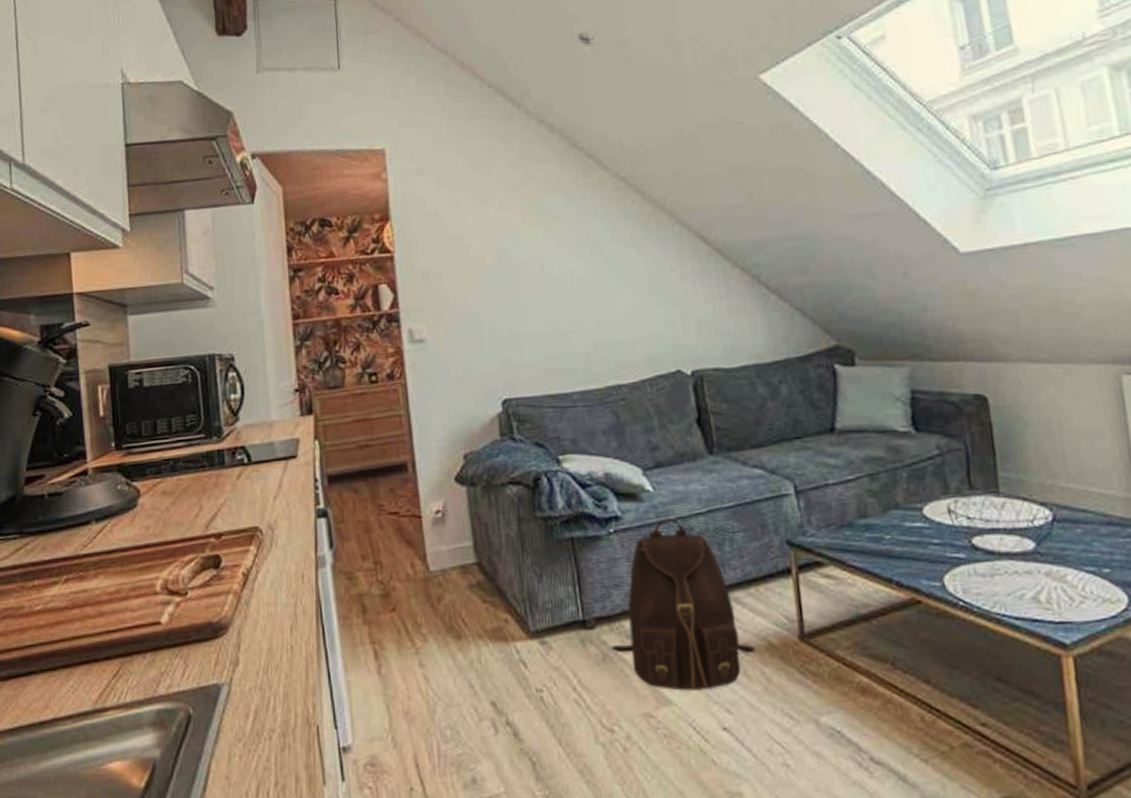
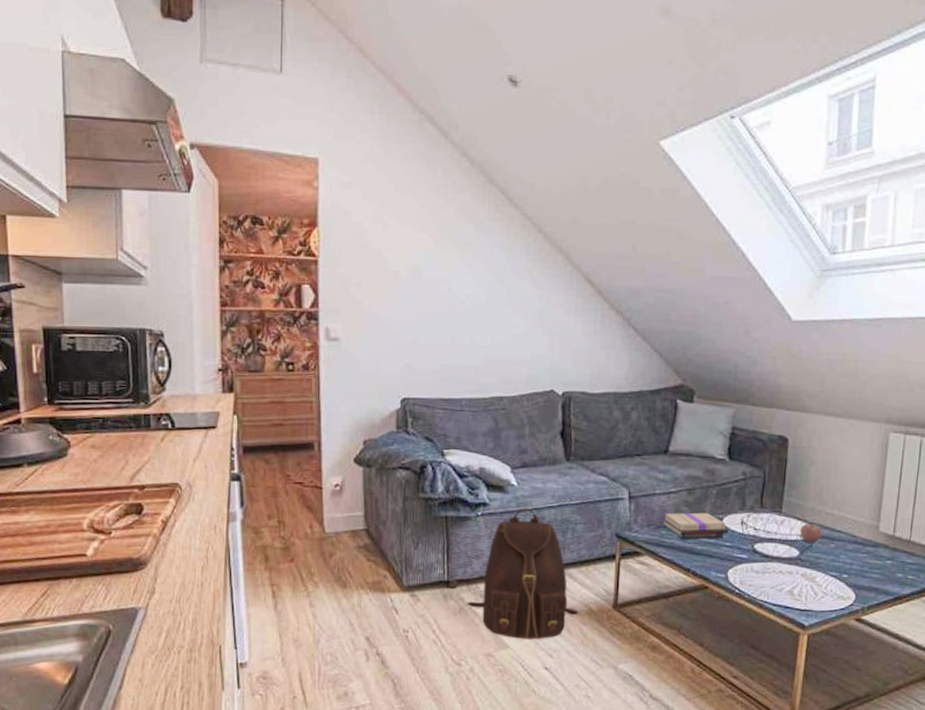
books: none [845,502,934,541] -> present [663,512,729,540]
fruit: none [1030,503,1061,531] -> present [800,523,822,544]

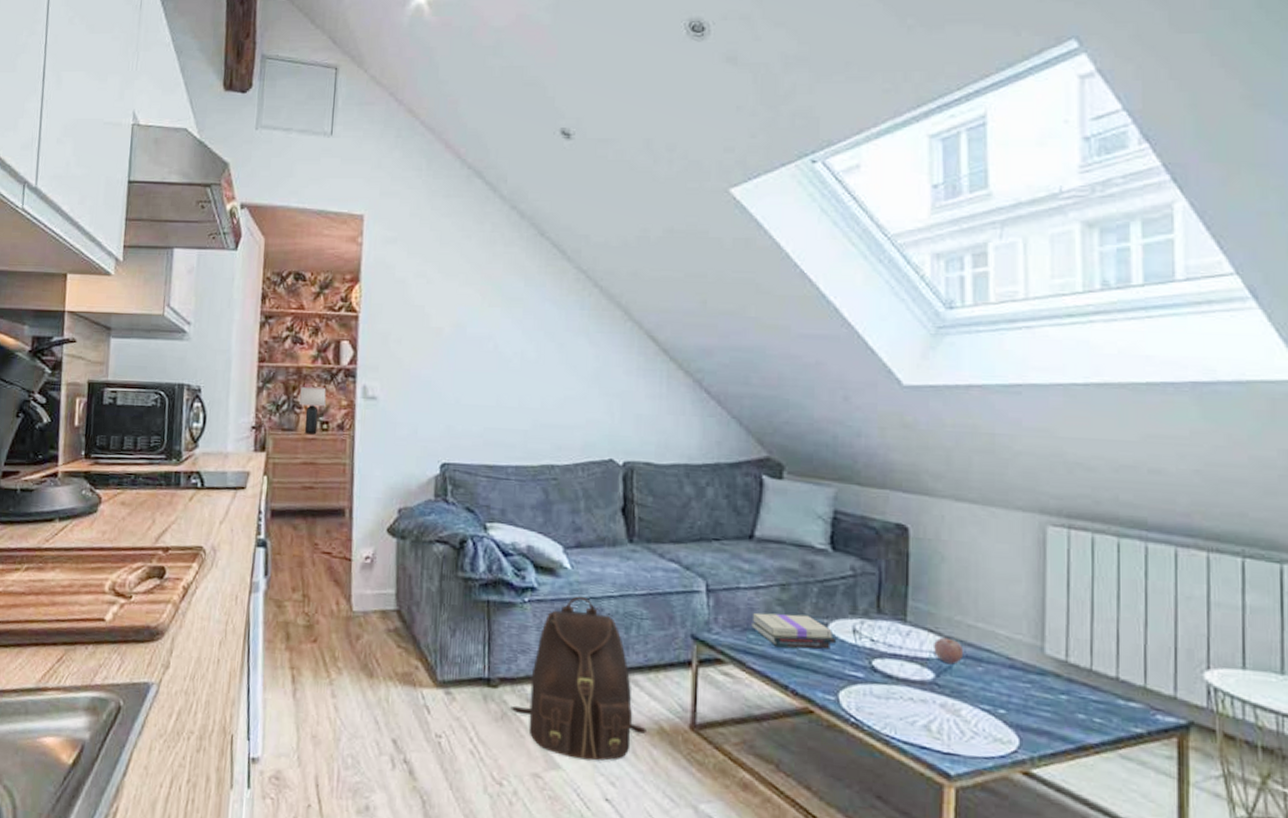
table lamp: none [263,329,291,375] -> present [298,386,327,435]

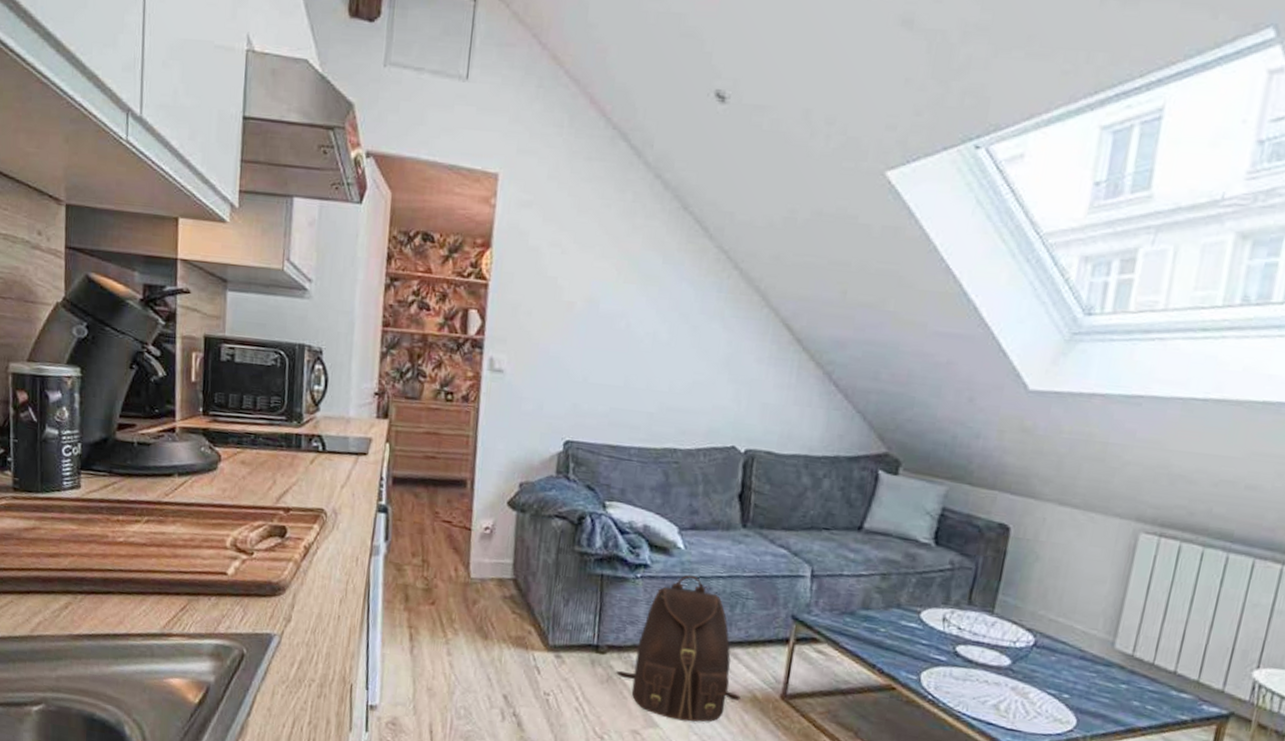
table lamp: present [298,386,327,435] -> none [423,354,452,405]
books: present [751,612,837,650] -> none [849,598,927,635]
fruit: present [934,637,964,665] -> none [1014,628,1042,654]

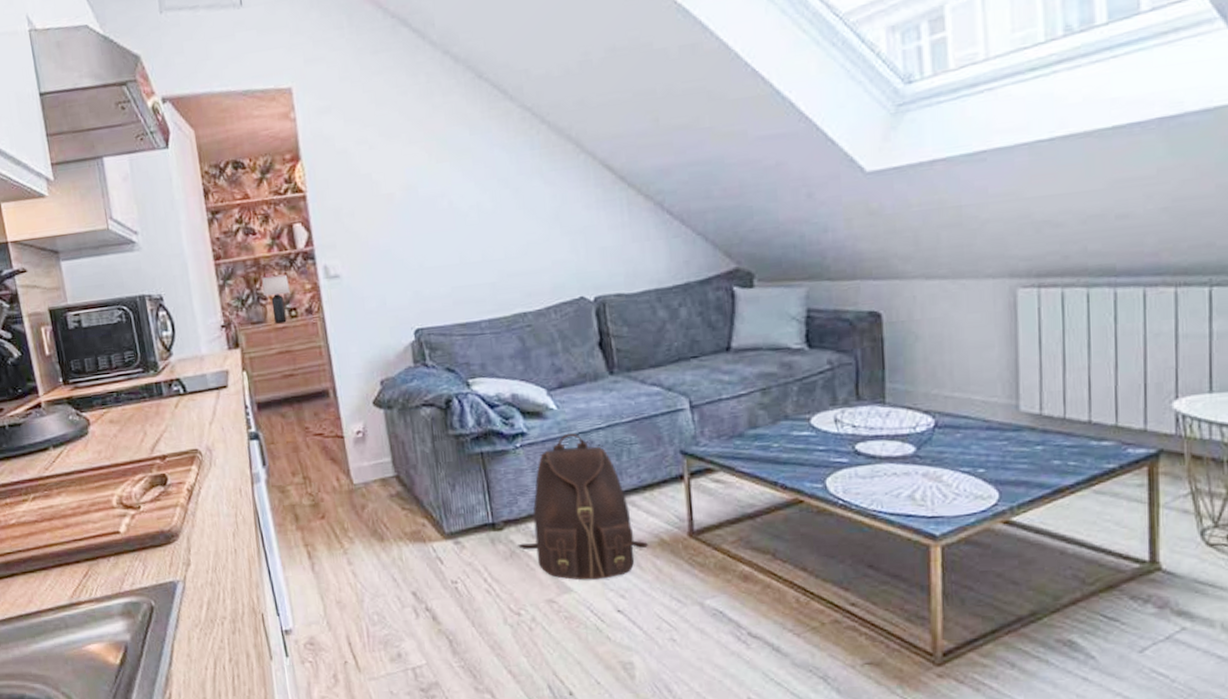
table lamp: none [423,354,452,405] -> present [262,274,291,324]

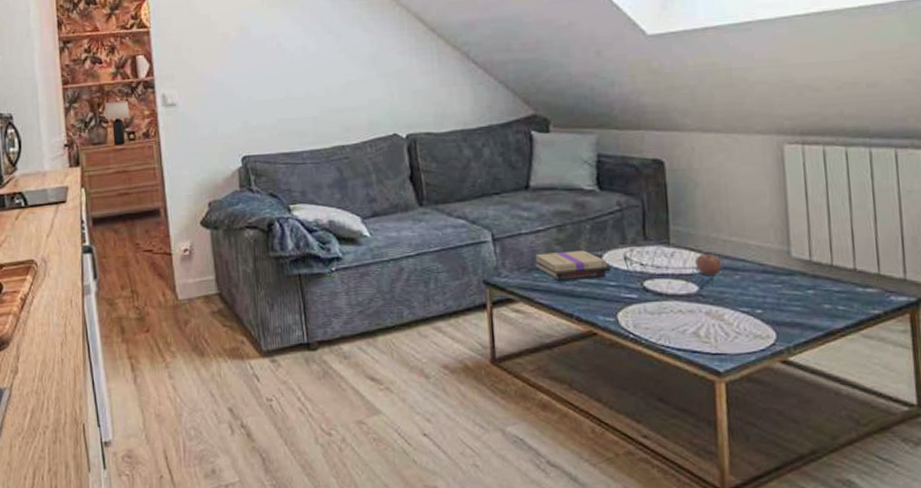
backpack: present [518,433,648,580] -> none [331,259,453,403]
books: none [737,414,820,449] -> present [535,250,611,282]
fruit: none [913,411,943,436] -> present [695,253,722,277]

